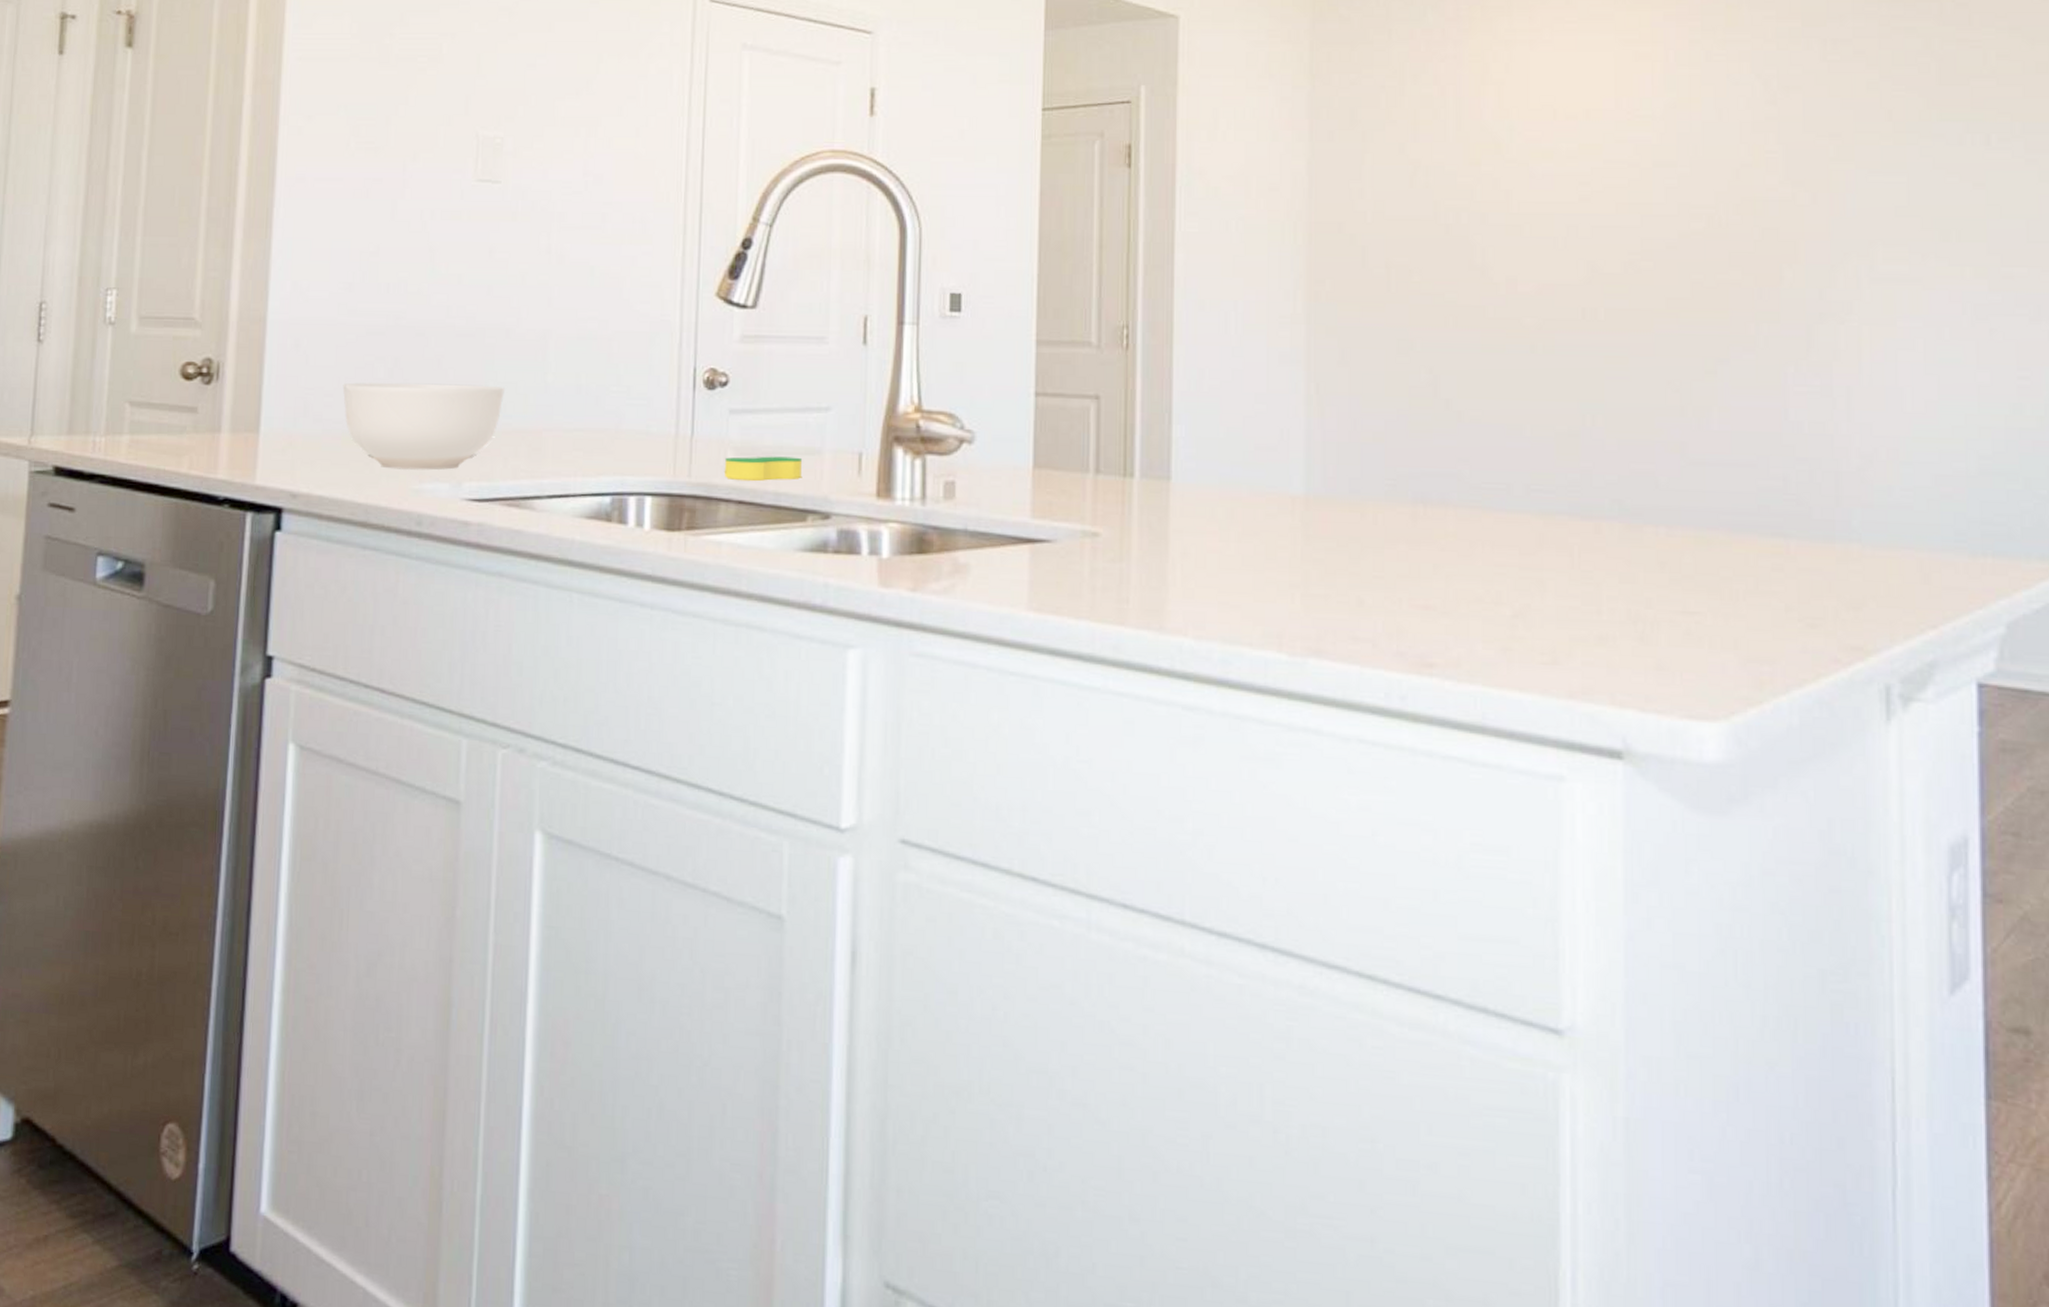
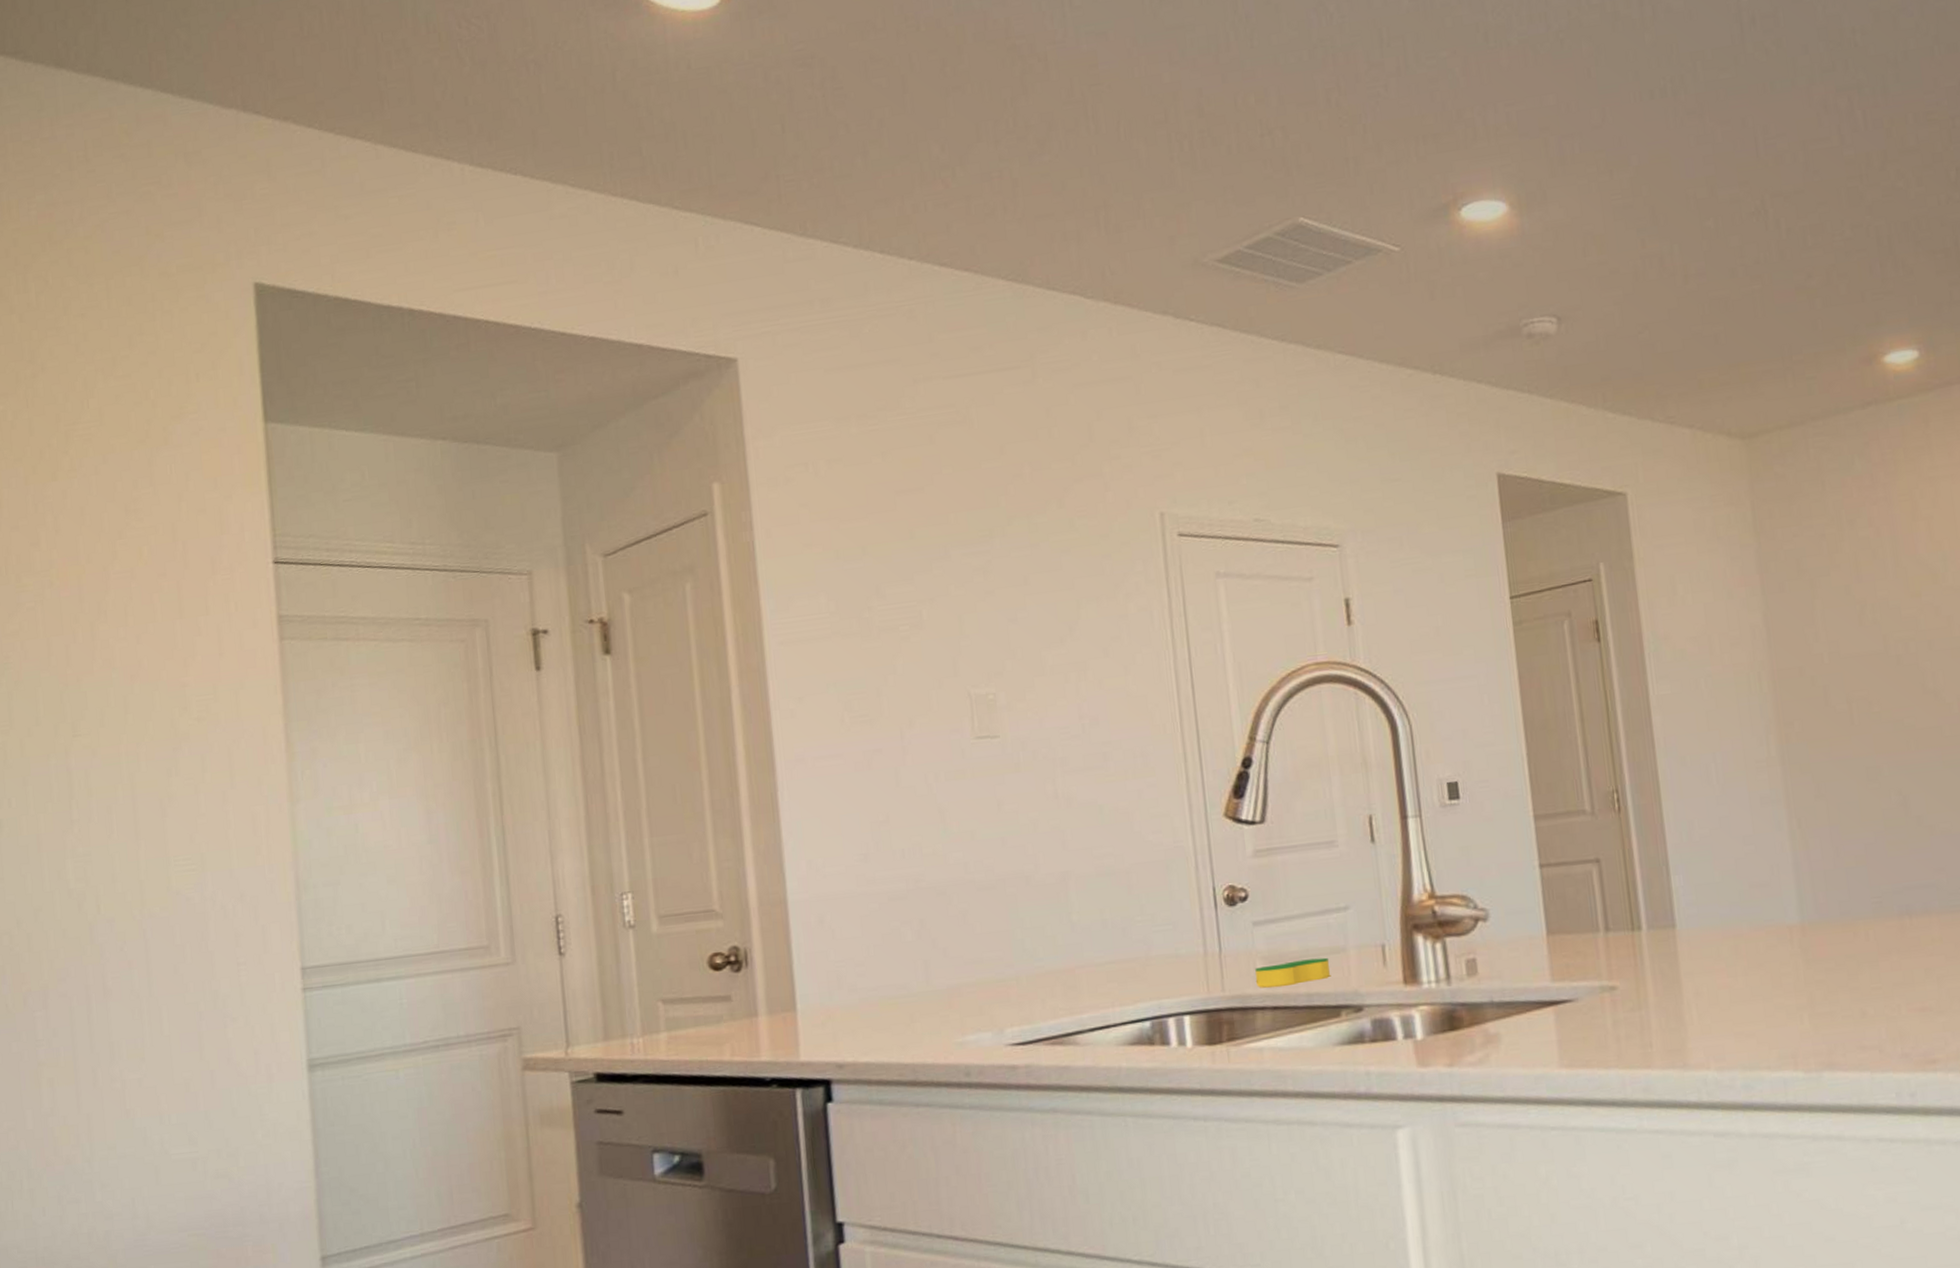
bowl: present [342,382,505,471] -> none [872,932,1033,1027]

